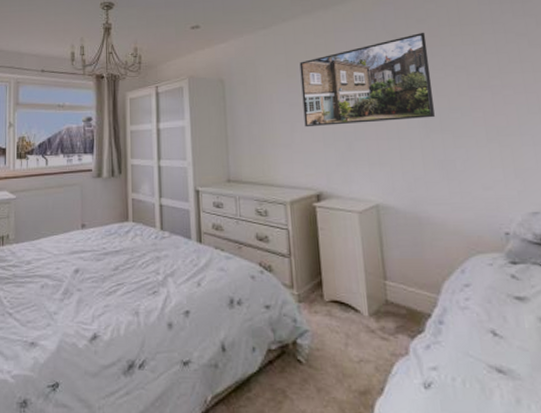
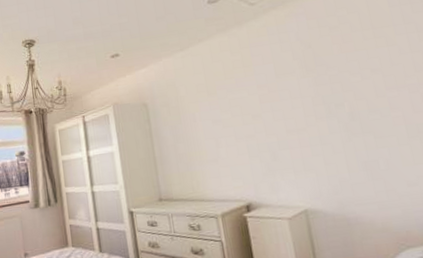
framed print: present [299,32,435,128] -> none [218,39,355,142]

